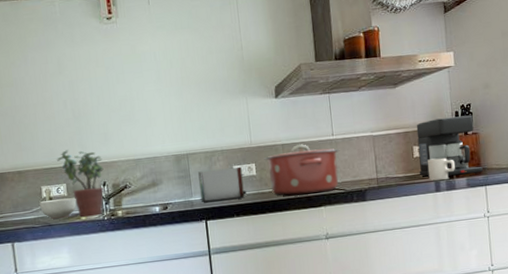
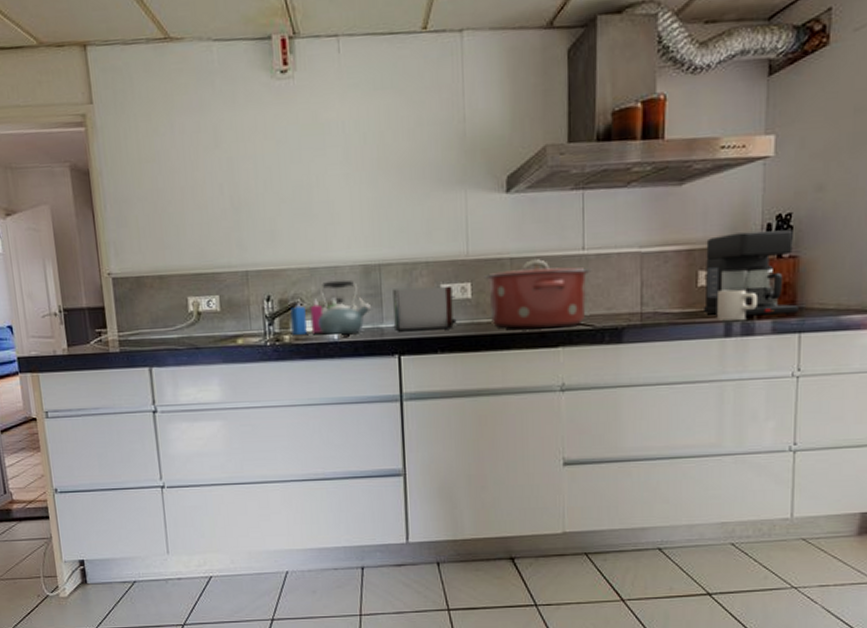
bowl: present [39,197,77,219] -> none [185,314,232,340]
potted plant: present [56,150,104,218] -> none [207,250,268,341]
soap dispenser: none [121,180,157,210] -> present [290,297,337,335]
kettle: none [143,166,184,209] -> present [318,280,372,336]

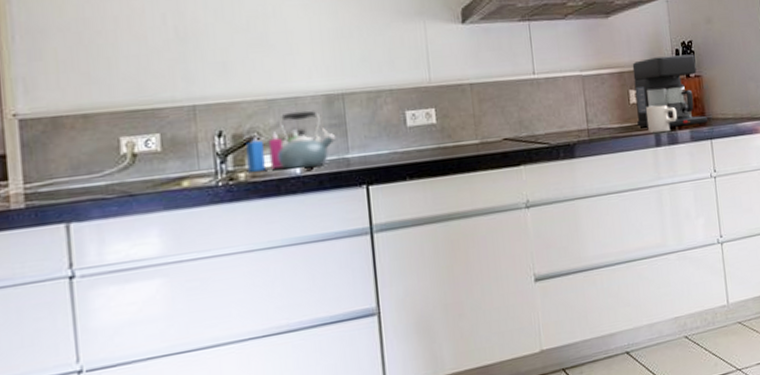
toaster: present [393,285,457,332] -> none [357,112,424,161]
casserole: present [483,259,592,329] -> none [446,84,543,151]

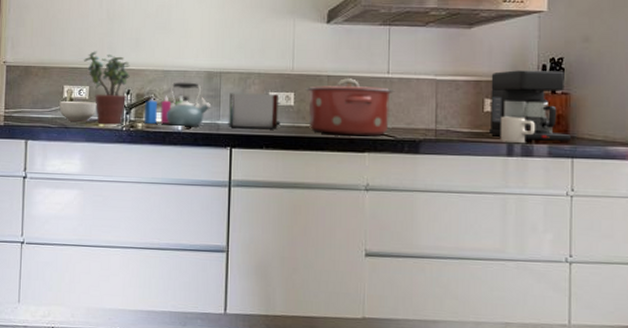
bowl: none [115,154,176,186] -> present [59,101,97,122]
potted plant: none [146,84,220,184] -> present [83,51,130,125]
toaster: none [357,112,424,161] -> present [228,93,281,130]
casserole: none [446,84,543,151] -> present [305,78,395,137]

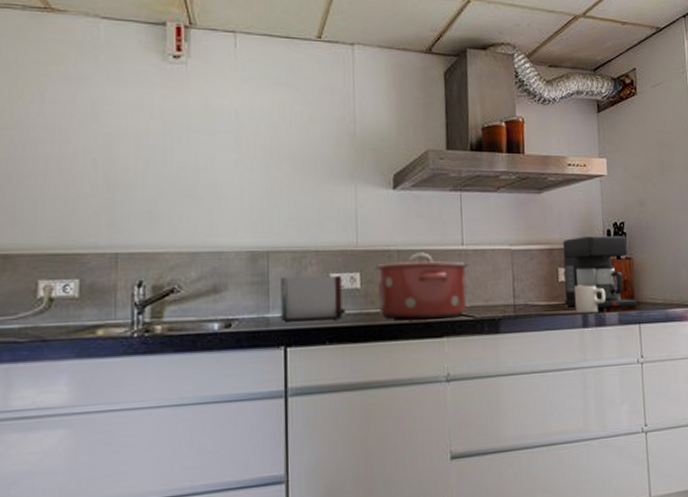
bowl: present [59,101,97,122] -> none [31,301,92,331]
potted plant: present [83,51,130,125] -> none [68,230,142,332]
soap dispenser: present [144,95,183,124] -> none [165,284,219,325]
kettle: present [166,82,212,127] -> none [197,266,258,326]

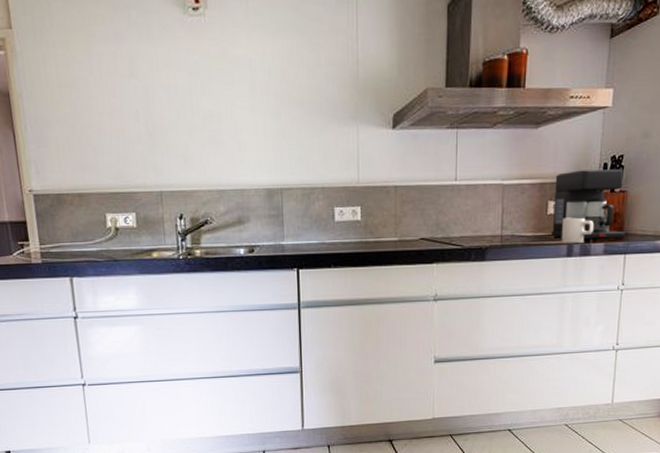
toaster: present [280,275,346,322] -> none [293,209,348,249]
casserole: present [372,252,471,320] -> none [371,188,462,248]

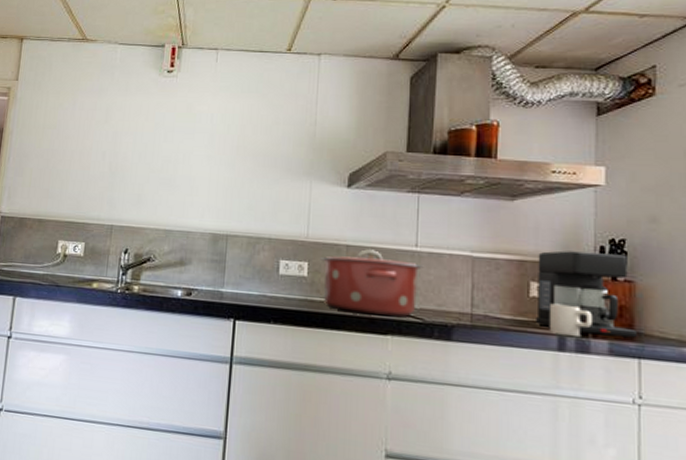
casserole: none [371,188,462,248] -> present [320,249,424,317]

